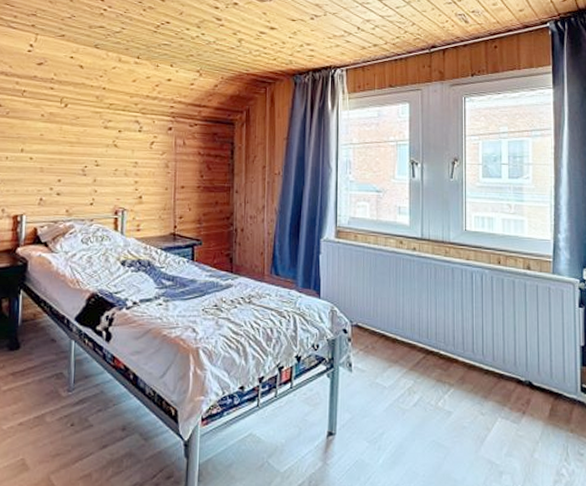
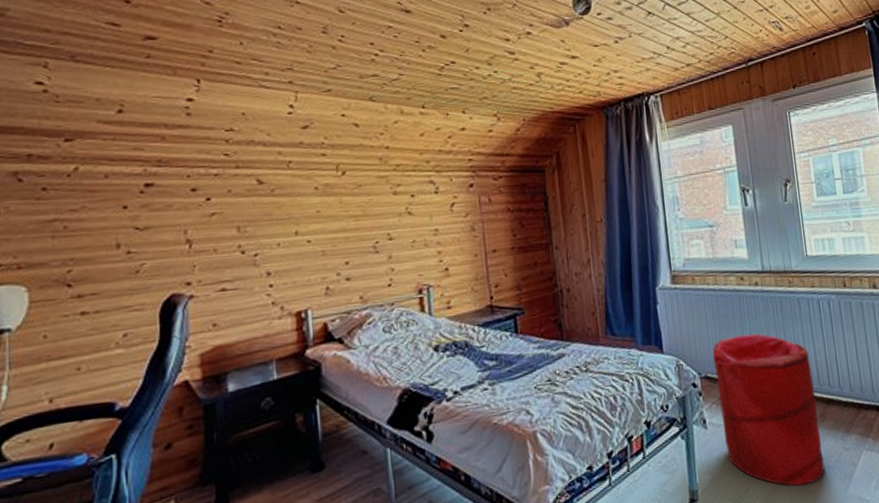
laundry hamper: none [365,293,459,439] -> present [712,333,825,486]

